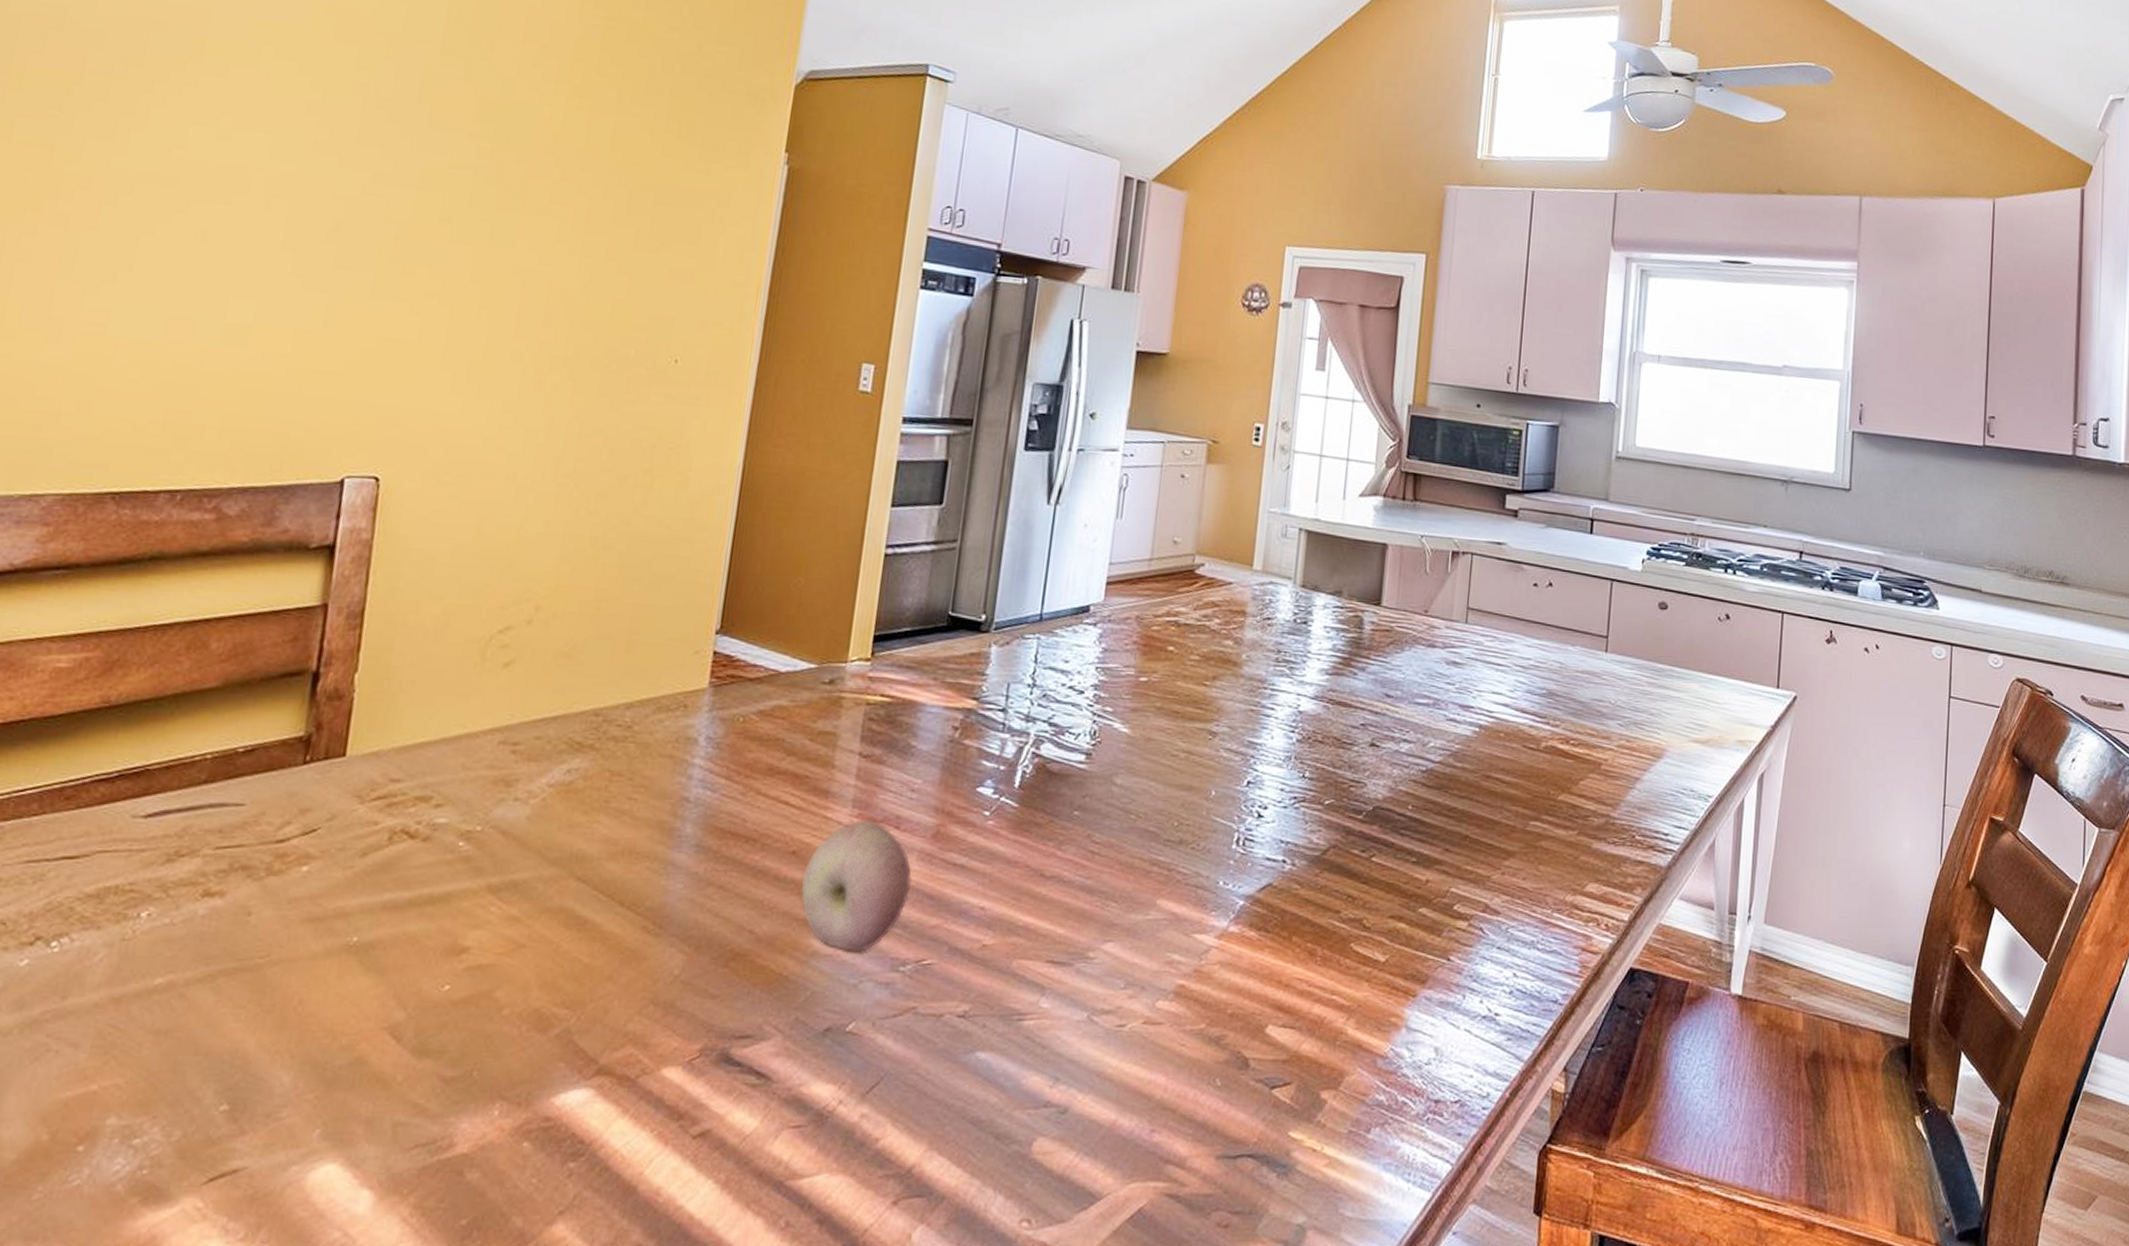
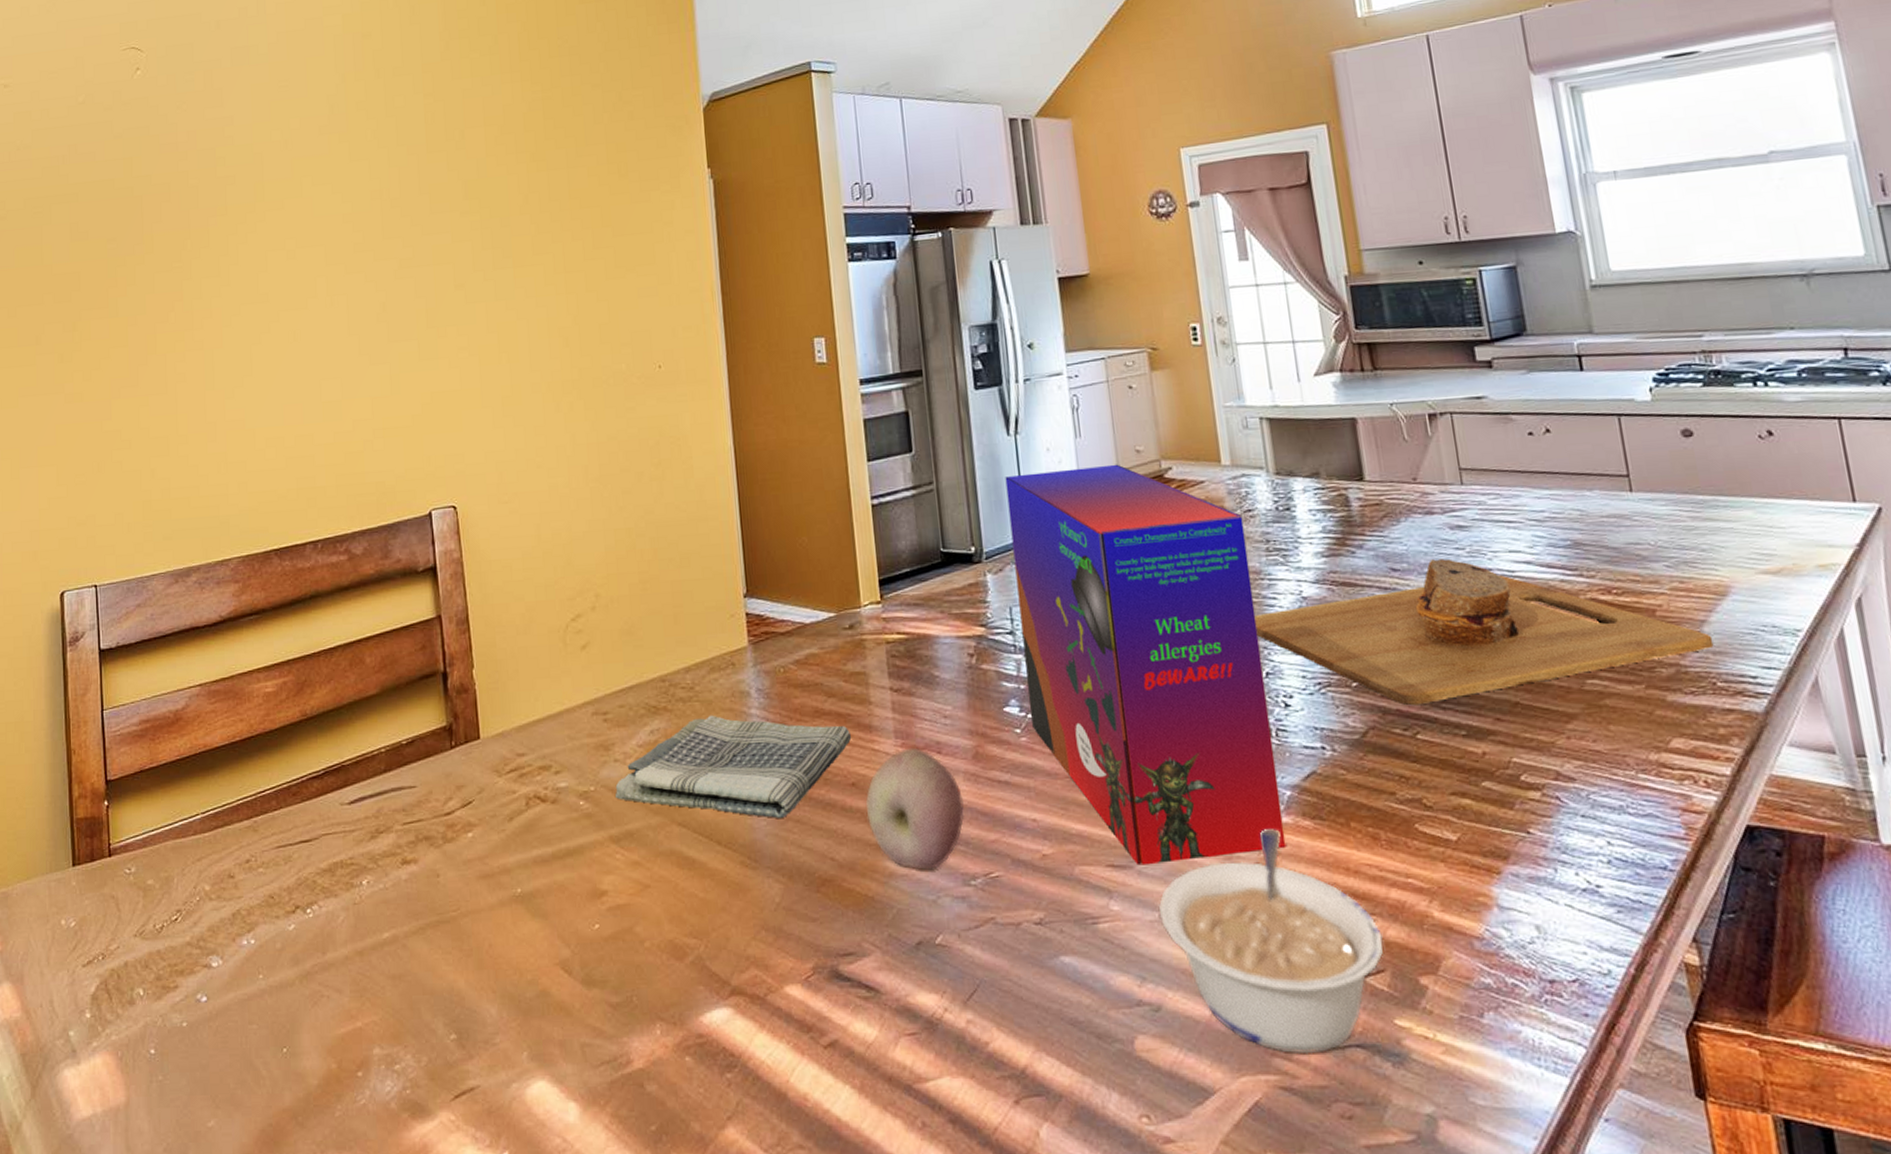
dish towel: none [505,759,805,882] -> present [615,715,852,818]
cereal box: none [1003,546,1261,964] -> present [1005,464,1288,866]
legume: none [1087,937,1297,1163] -> present [1158,829,1383,1055]
cutting board: none [1247,691,1641,829] -> present [1254,559,1714,706]

